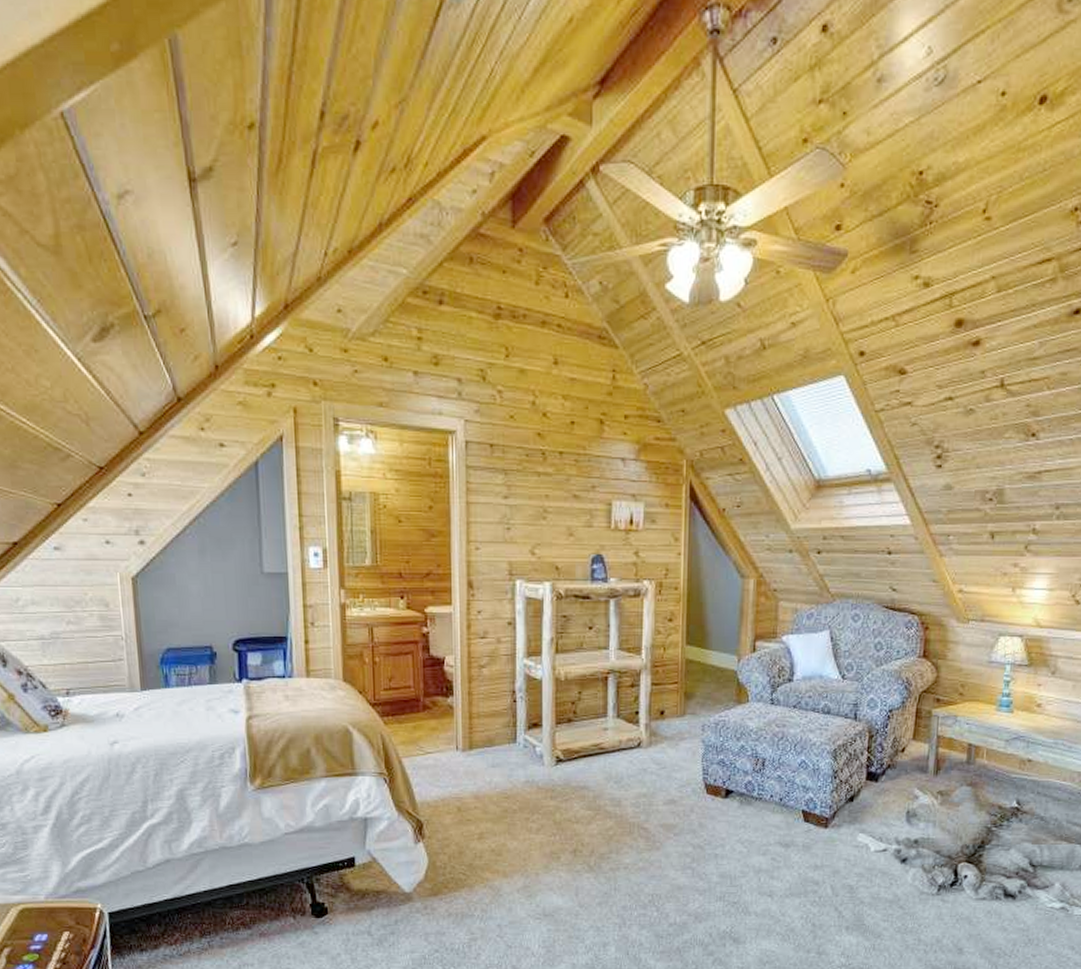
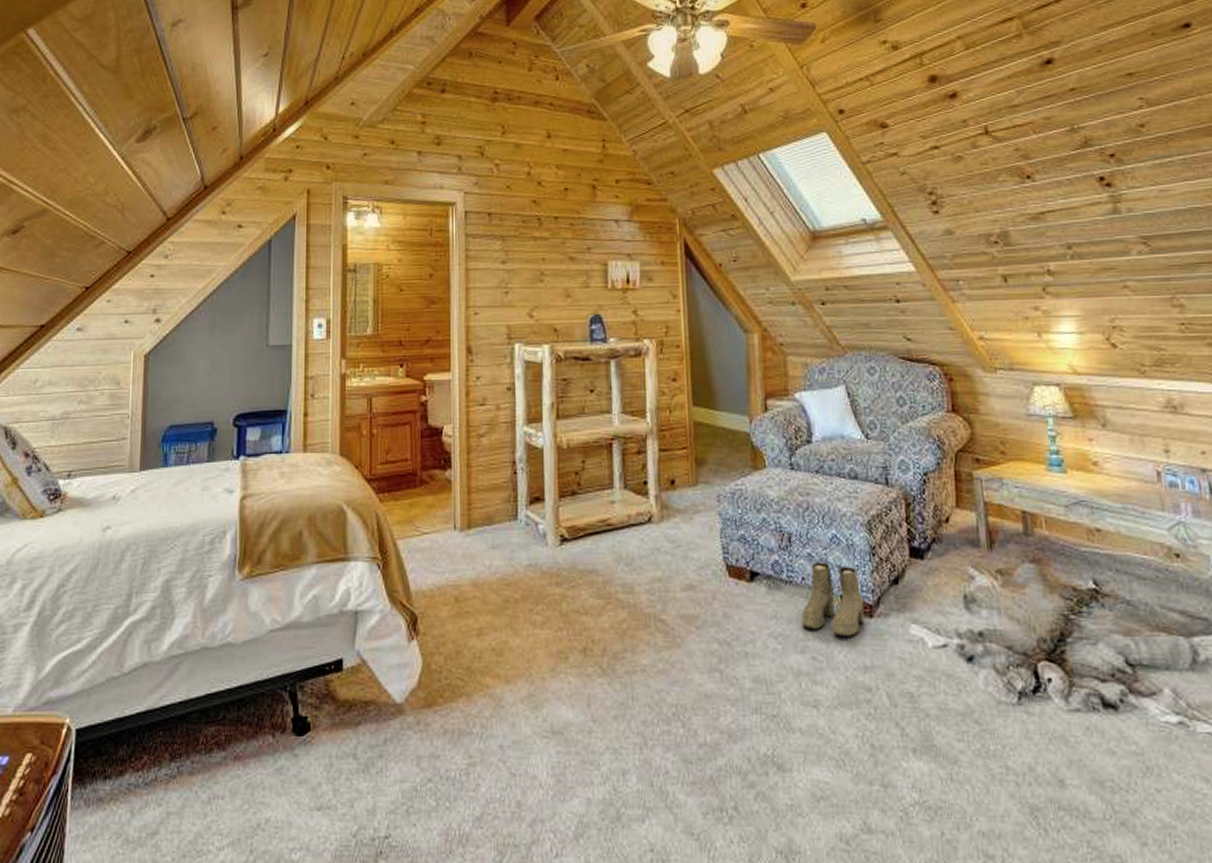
boots: none [767,783,821,842] -> present [802,562,865,636]

